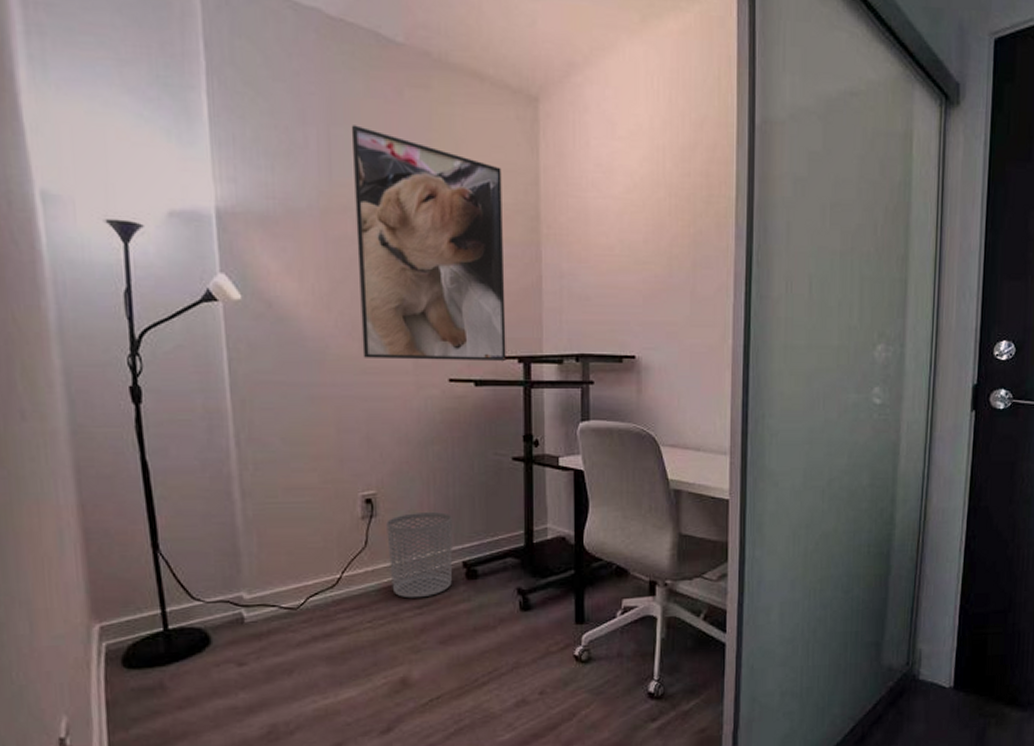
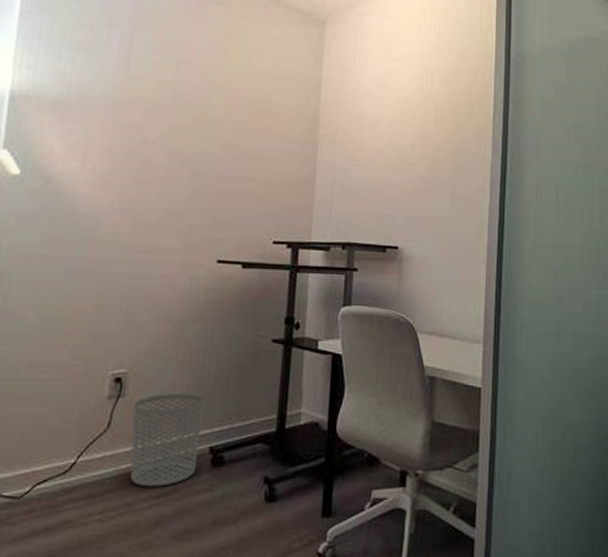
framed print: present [351,125,506,361] -> none [134,30,288,245]

